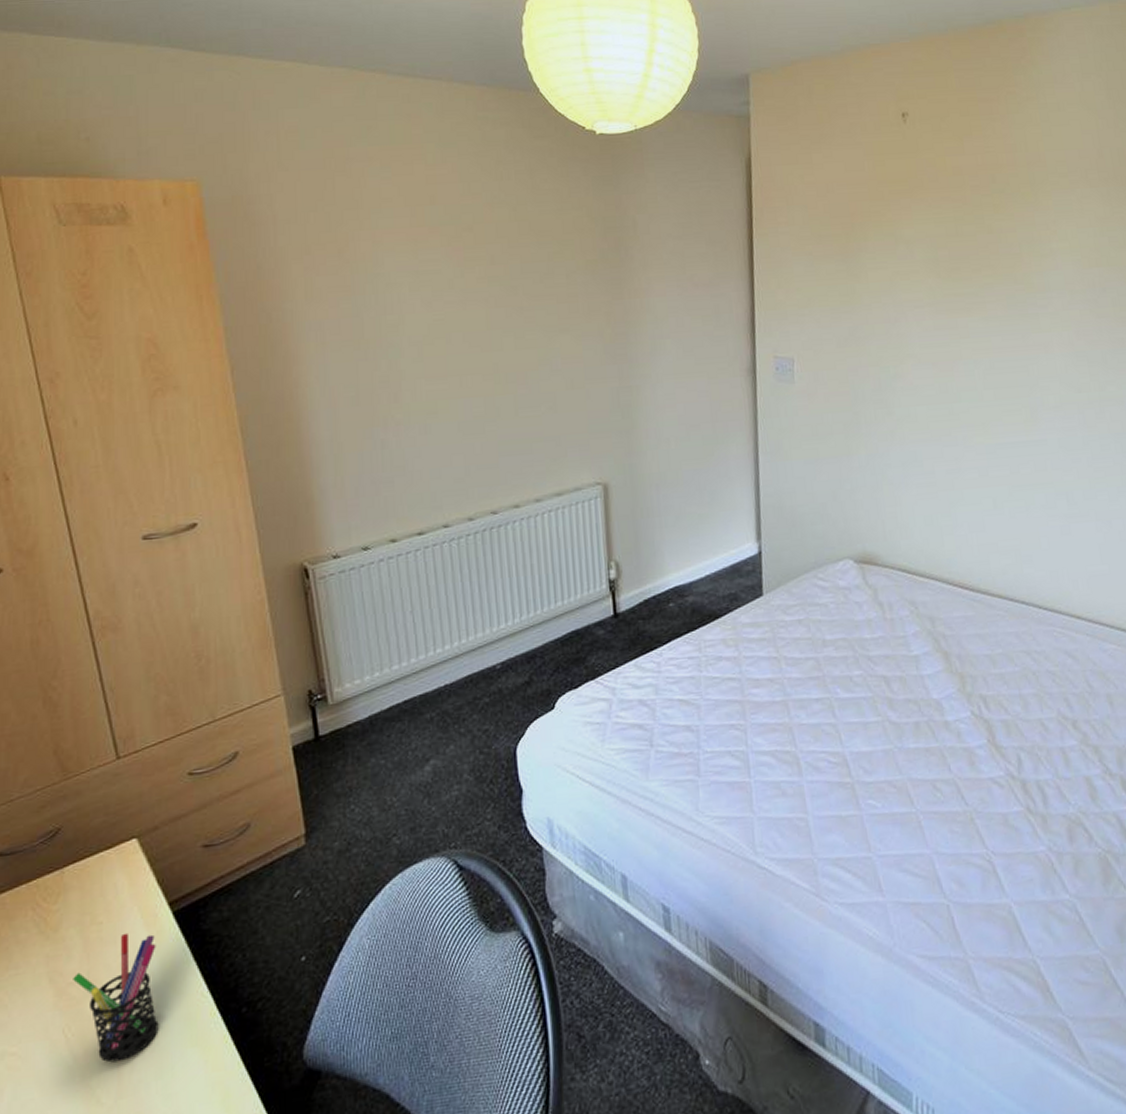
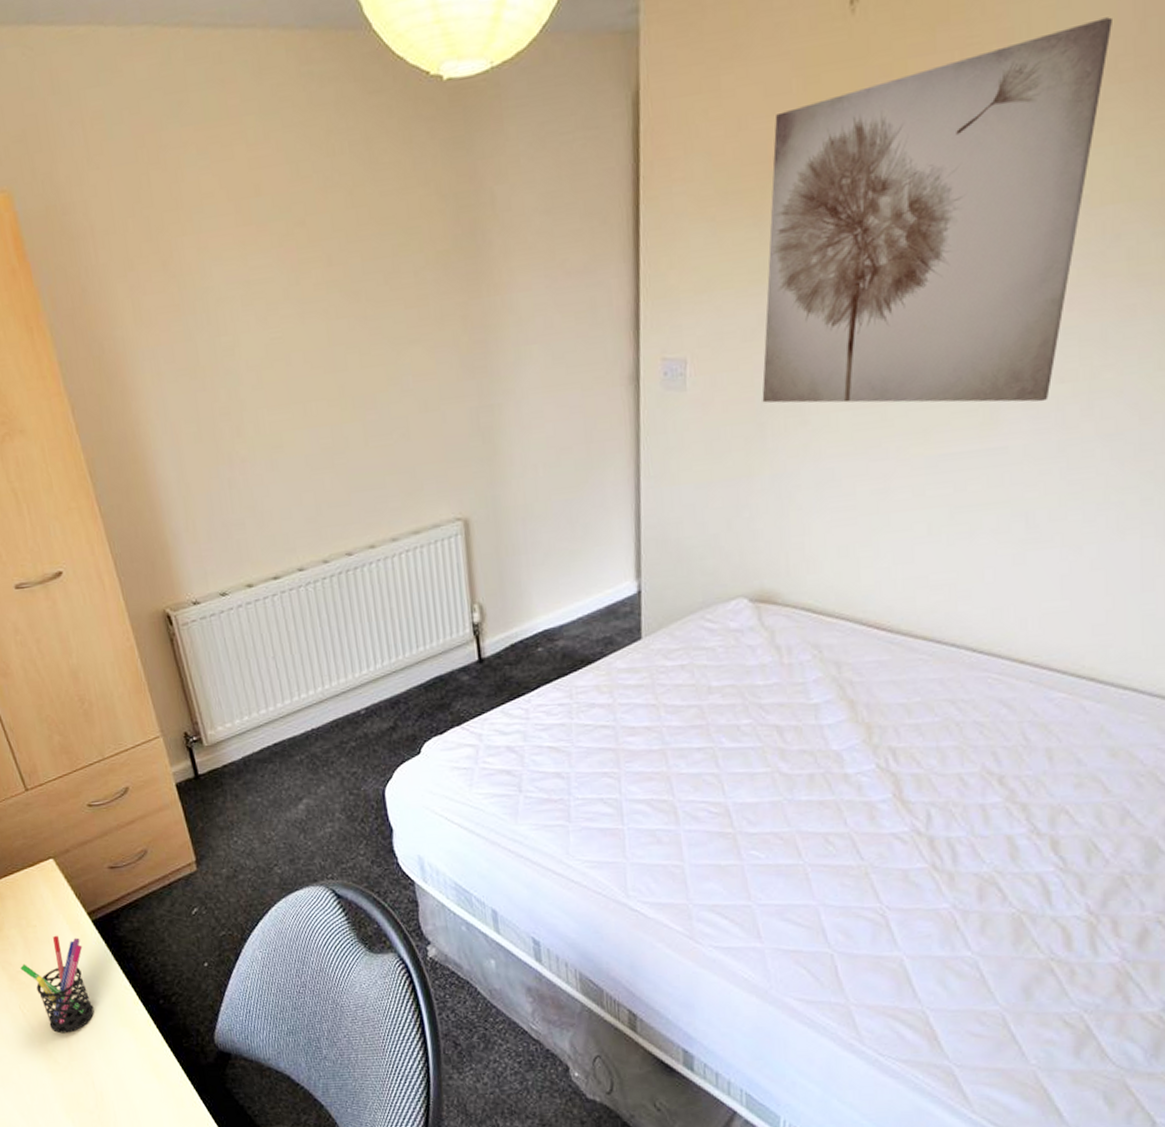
wall art: none [853,145,1081,406] -> present [762,17,1112,403]

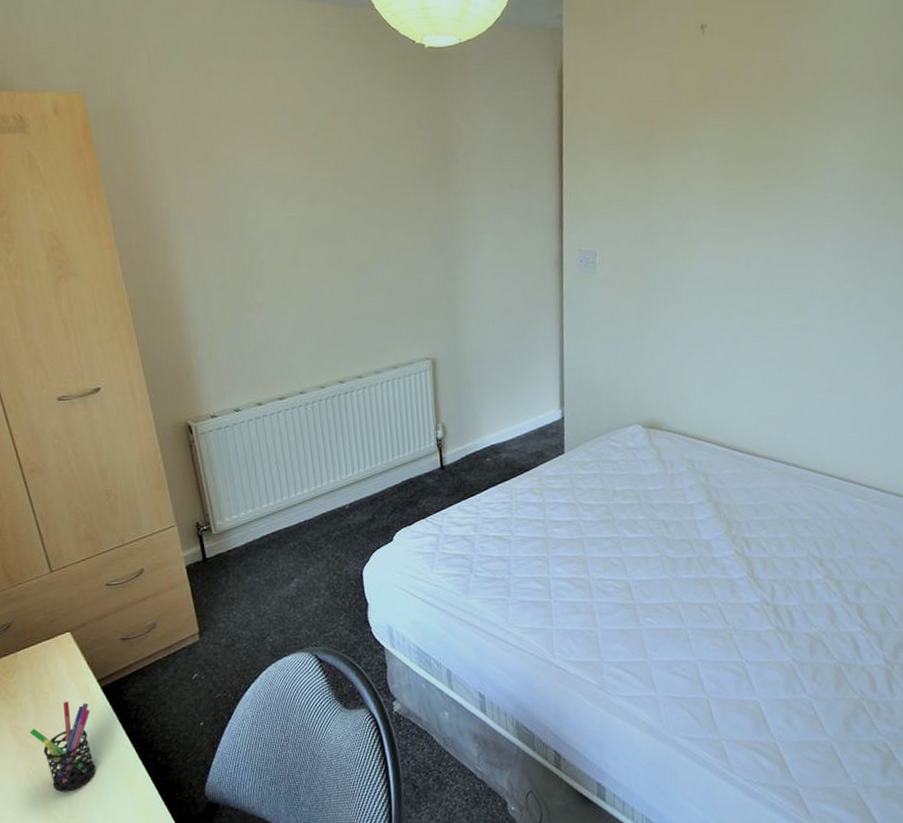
wall art: present [762,17,1112,403] -> none [649,54,864,295]

